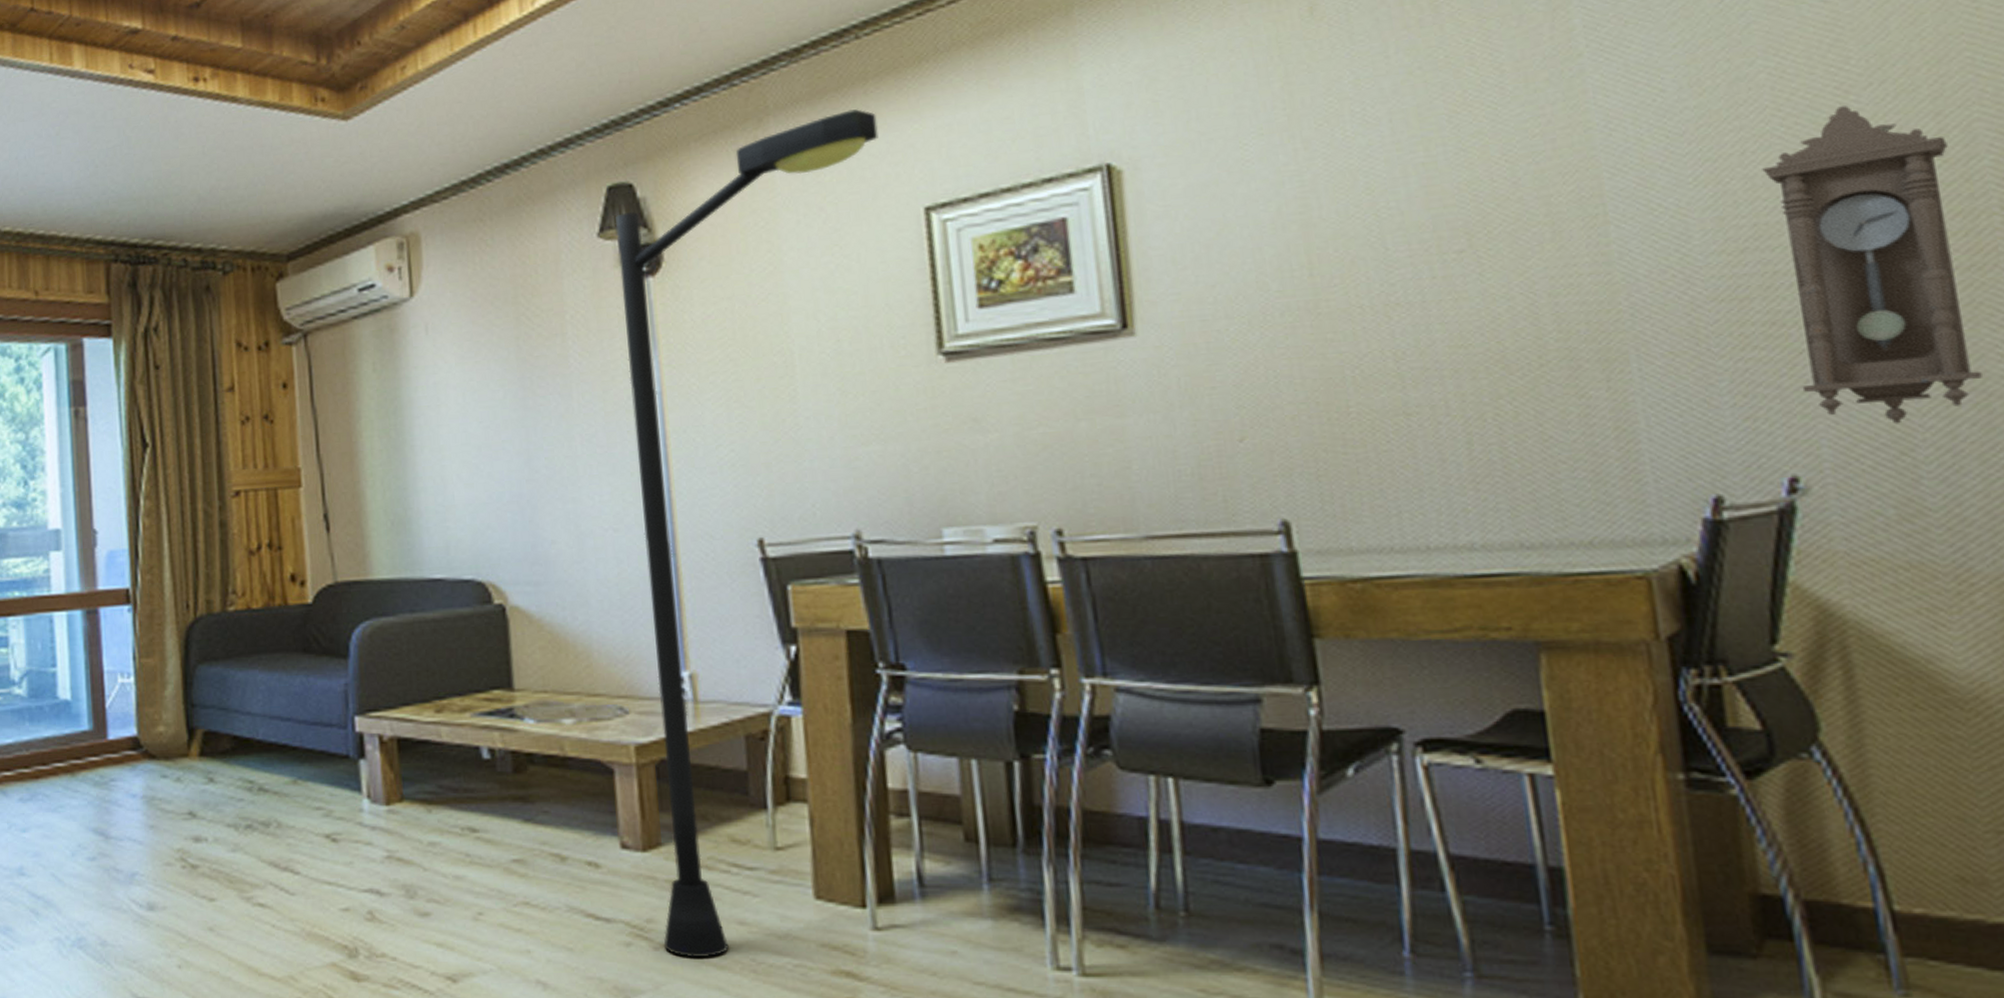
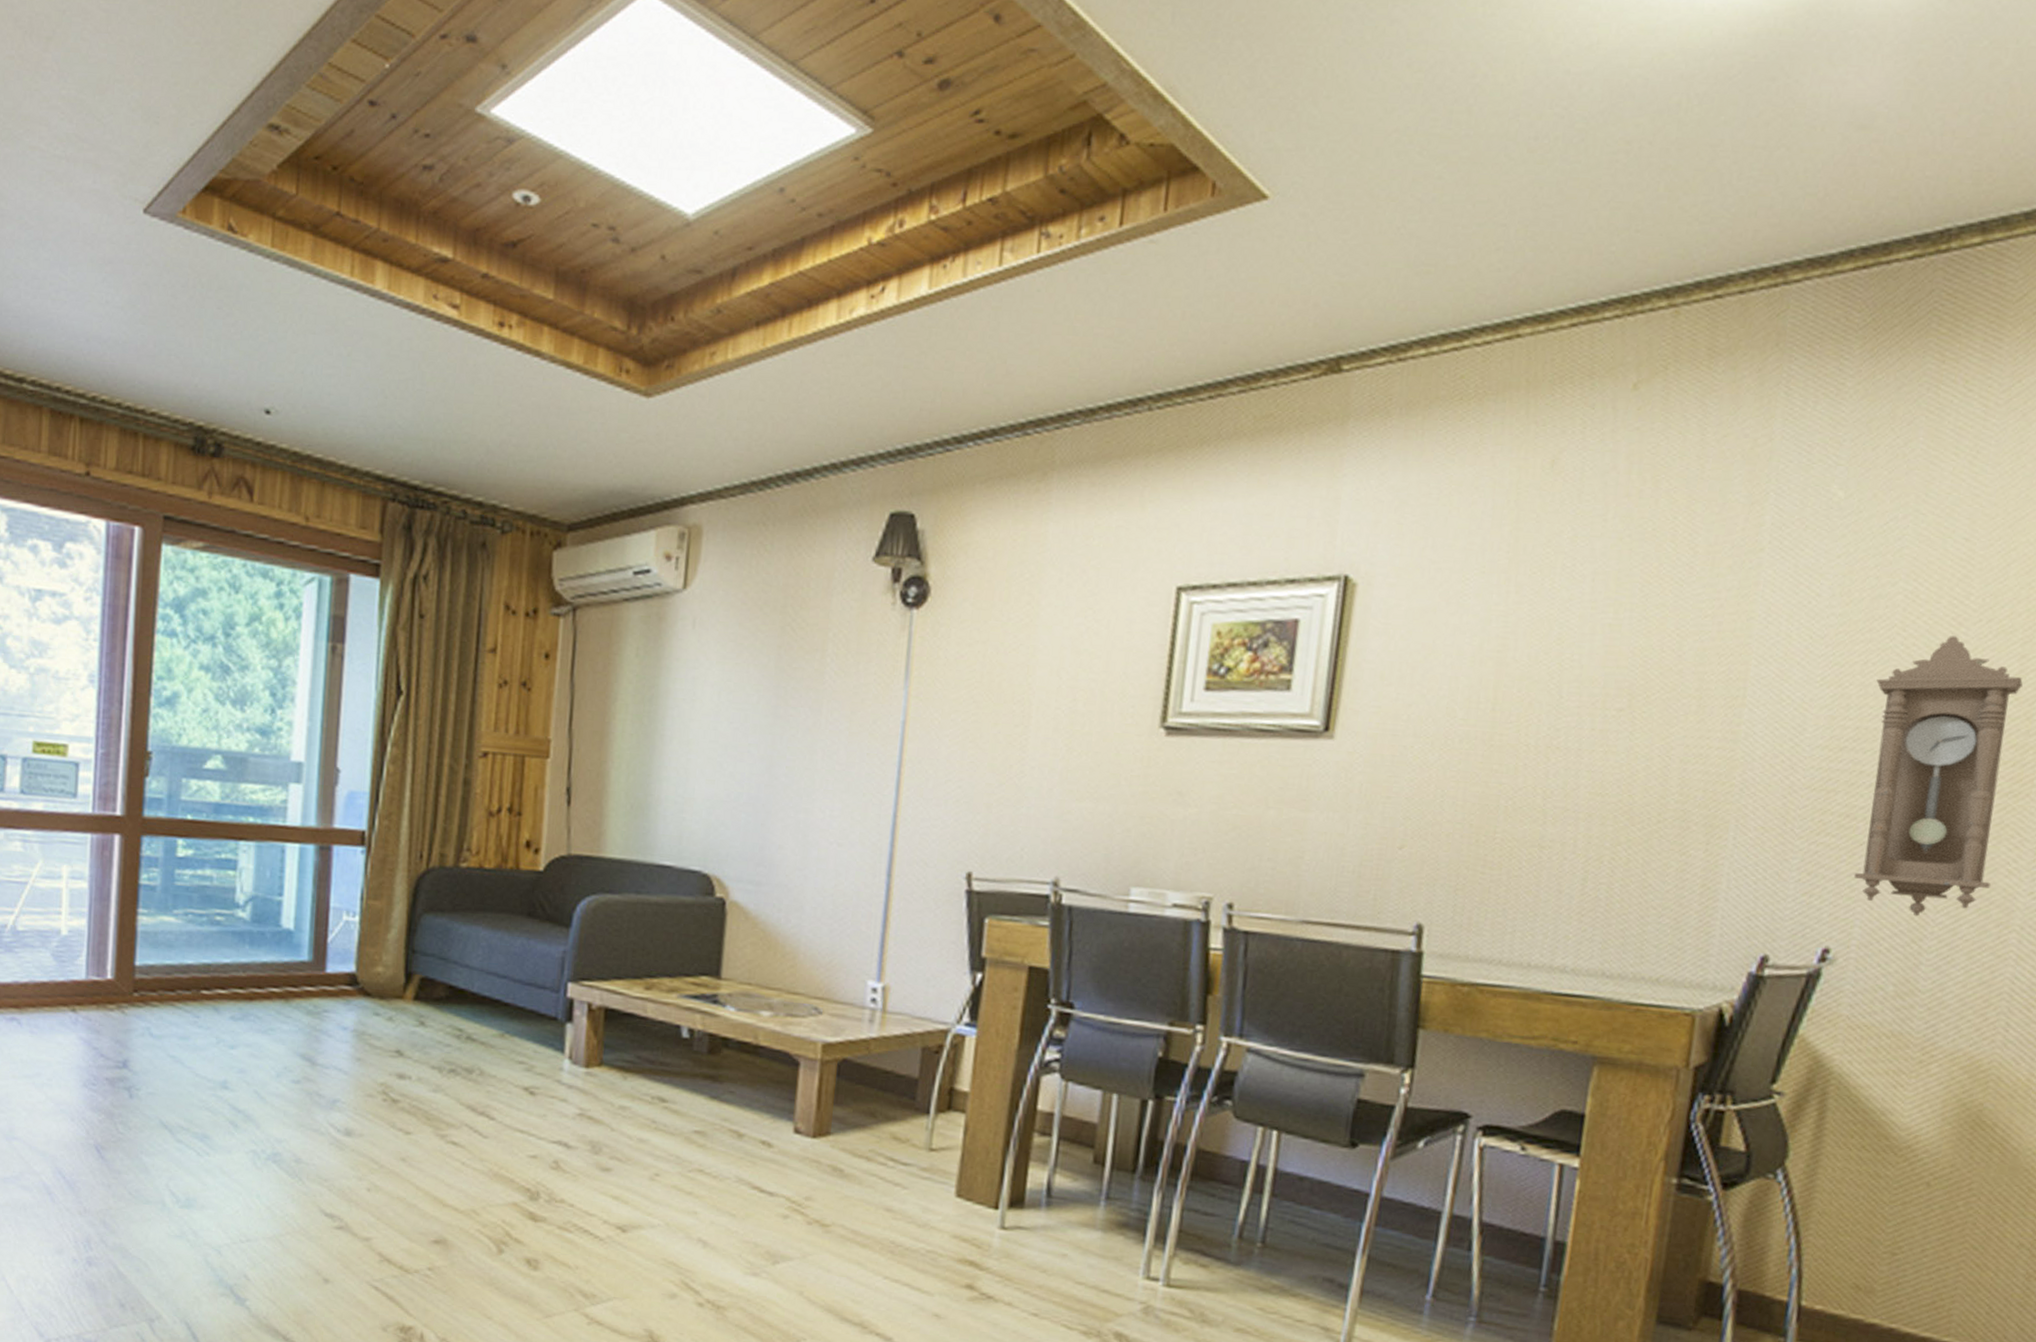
floor lamp: present [615,109,878,958] -> none [816,479,1152,1236]

